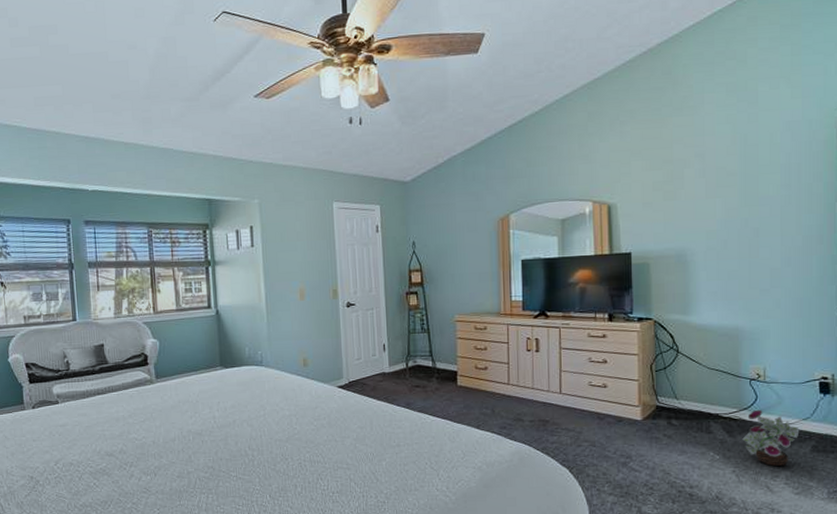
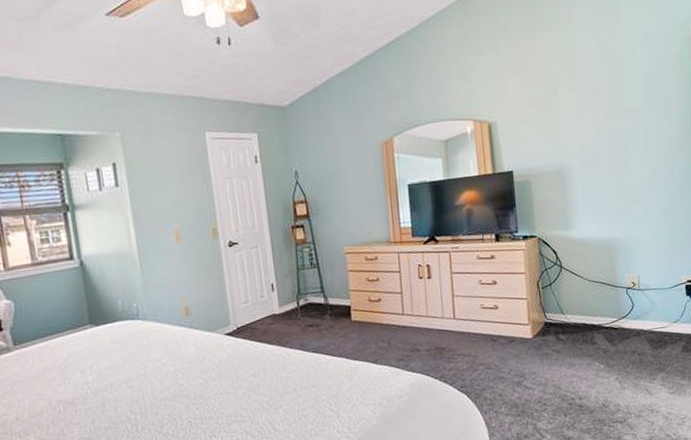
decorative plant: present [742,409,800,467] -> none [623,316,671,370]

